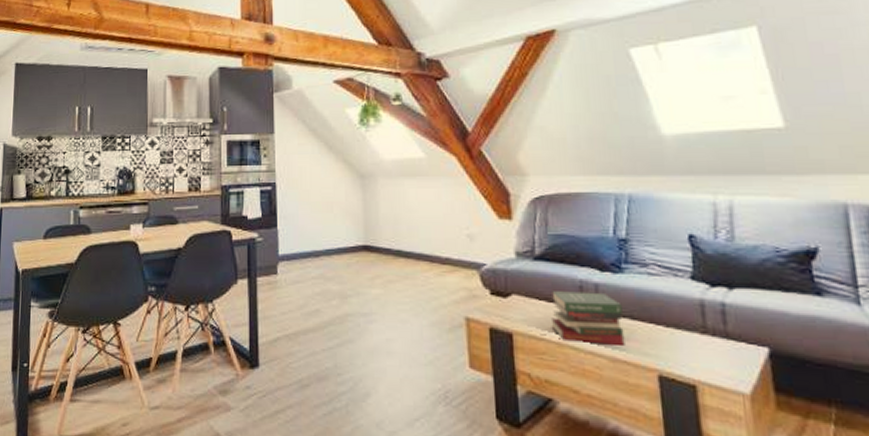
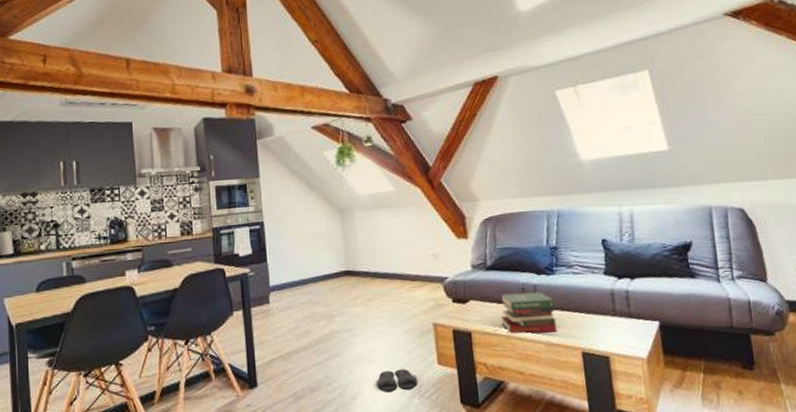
slippers: none [393,367,443,395] -> present [376,369,417,392]

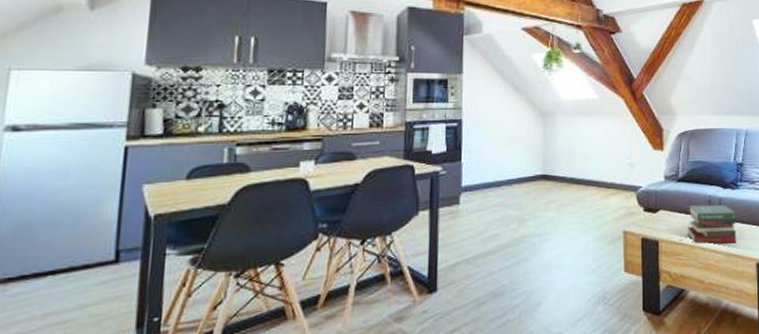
slippers: present [376,369,417,392] -> none [562,275,603,299]

